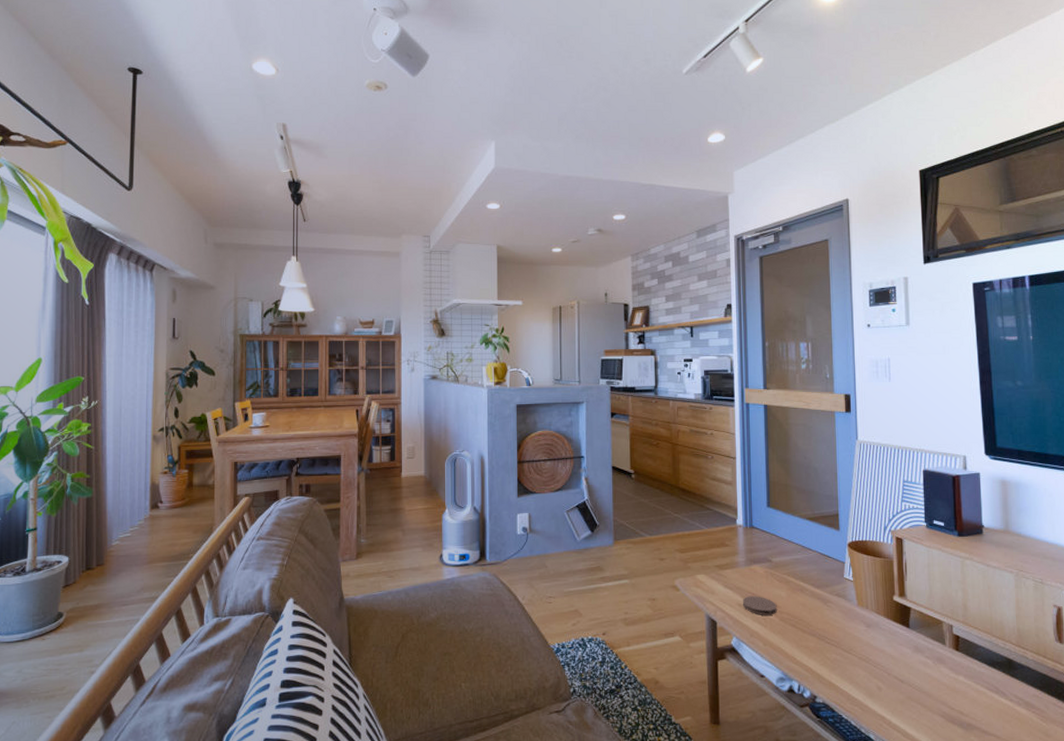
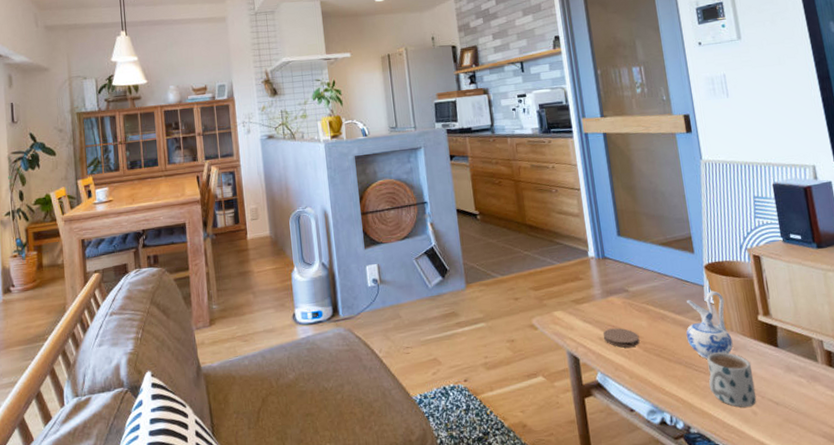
ceramic pitcher: none [822,568,867,634] -> present [686,290,733,360]
mug: none [838,628,883,682] -> present [707,352,757,408]

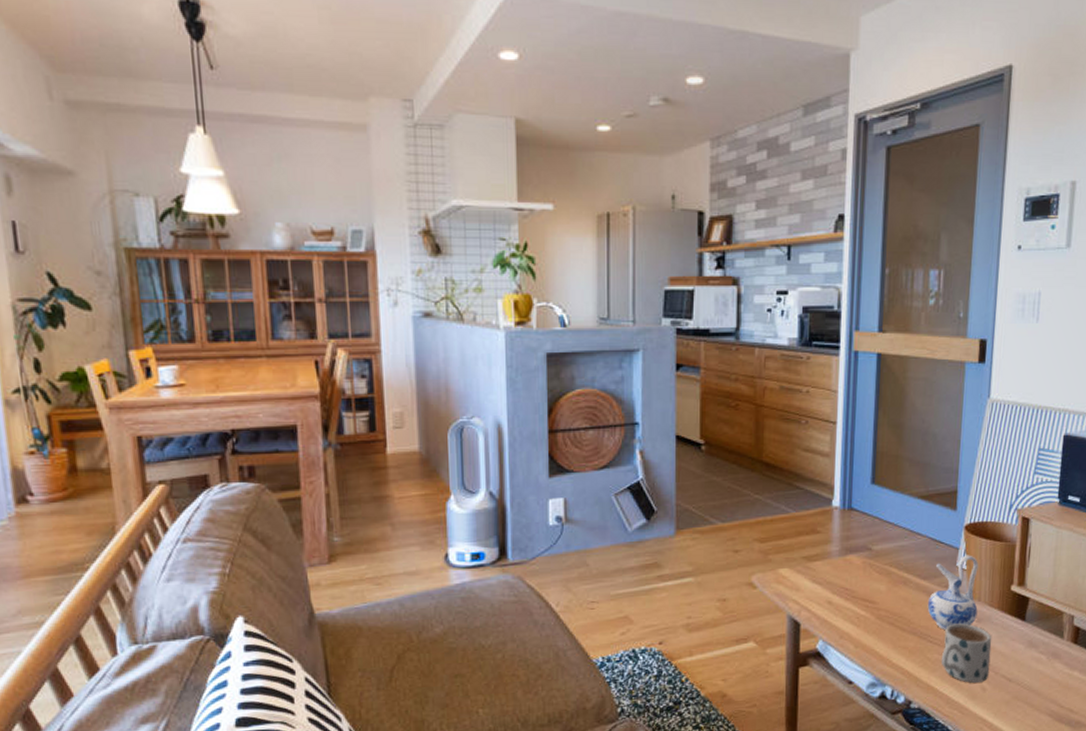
coaster: present [602,328,640,348] -> none [832,591,874,614]

